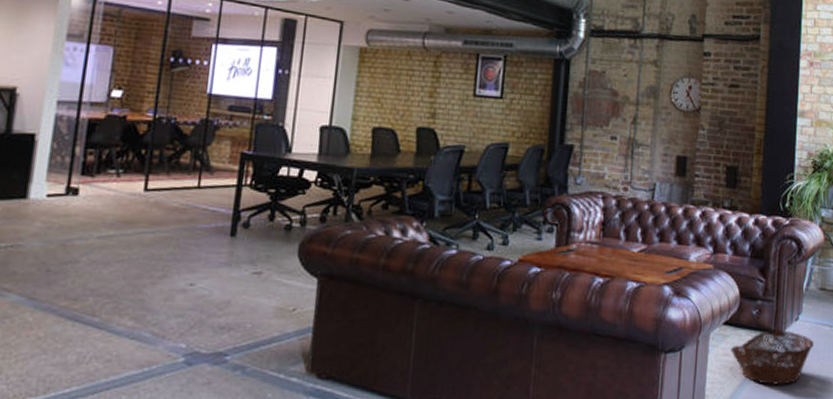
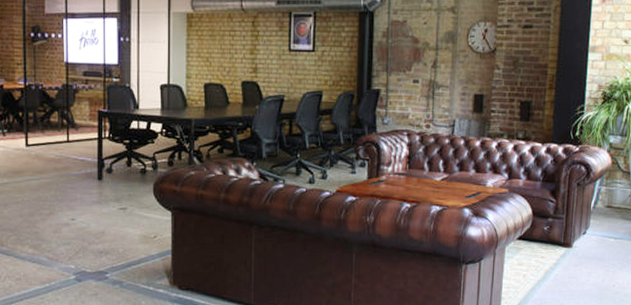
basket: present [730,330,815,385] -> none [524,243,600,288]

